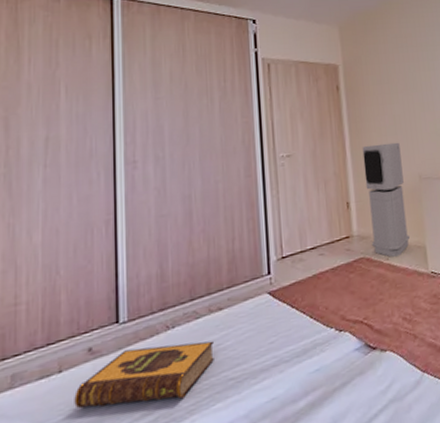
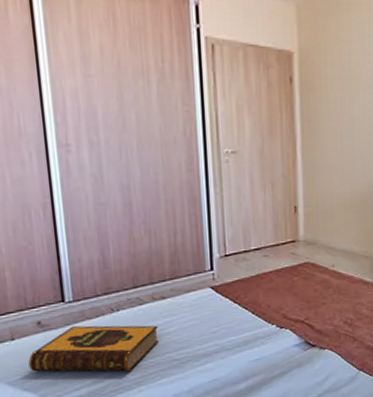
air purifier: present [362,142,410,257] -> none [314,147,358,265]

